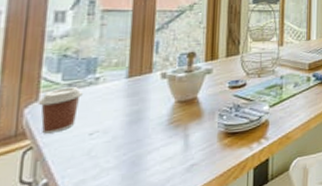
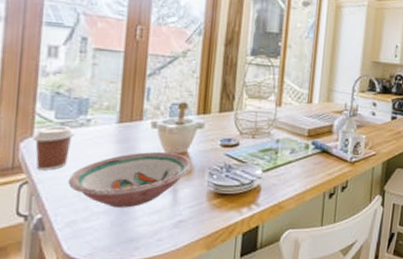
bowl: none [75,99,202,161] -> present [67,151,192,208]

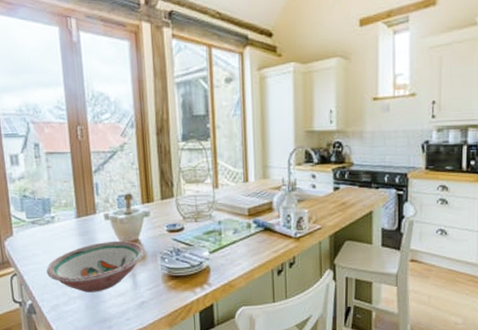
coffee cup: present [32,126,75,170] -> none [12,224,44,263]

